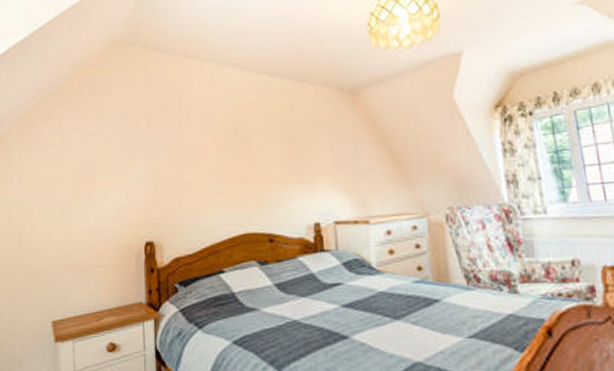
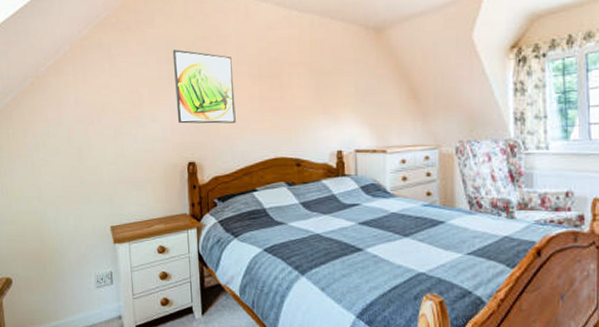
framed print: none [130,118,200,199] -> present [172,49,236,124]

